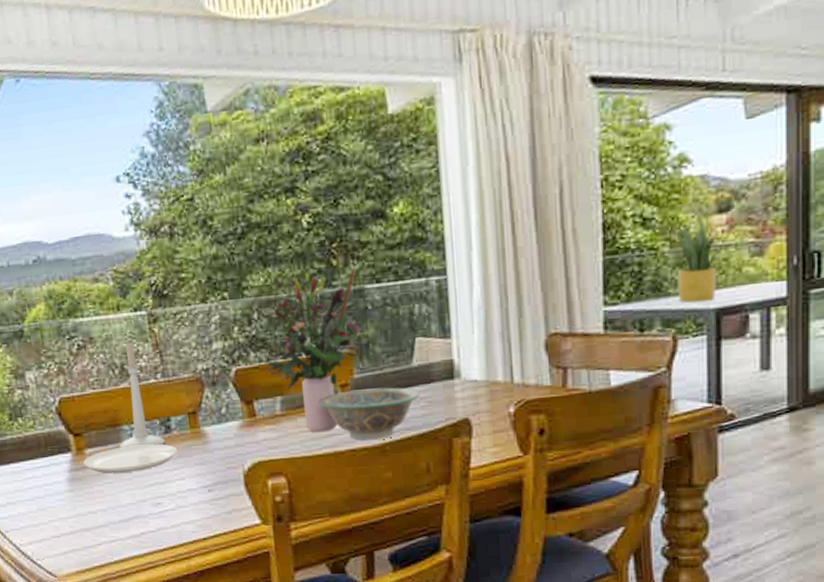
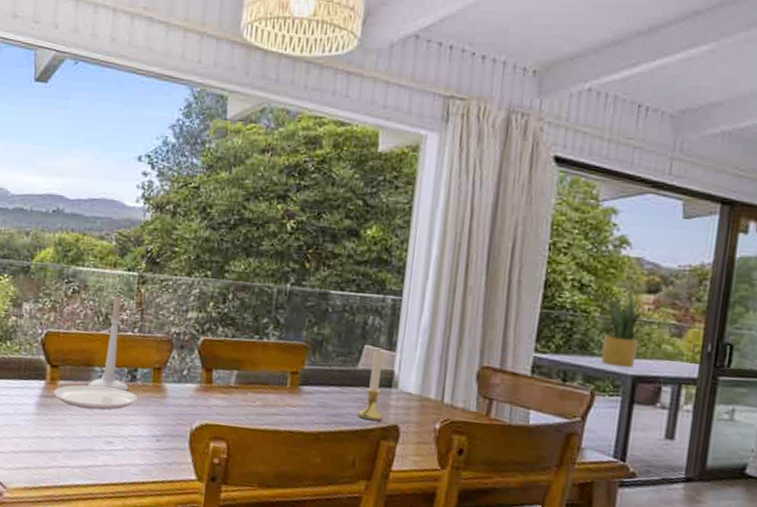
bouquet: present [265,268,365,433] -> none [228,265,325,410]
bowl: present [318,387,420,441] -> none [268,378,359,427]
candle holder: none [423,339,450,420] -> present [358,349,384,422]

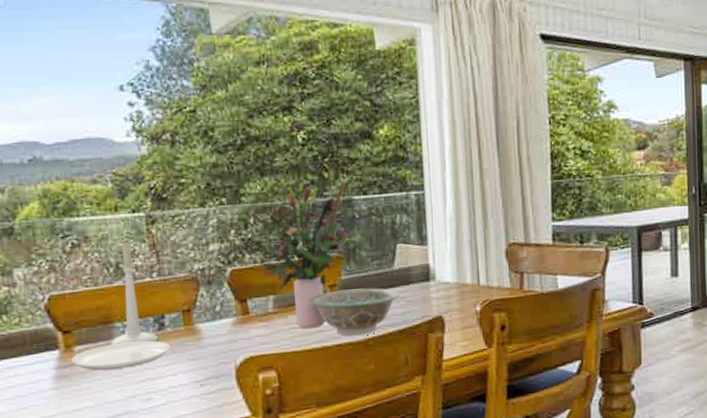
bouquet: none [228,265,325,410] -> present [259,181,352,329]
bowl: none [268,378,359,427] -> present [308,288,400,336]
candle holder: present [358,349,384,422] -> none [402,246,426,317]
planter: present [601,296,648,369] -> none [606,155,642,222]

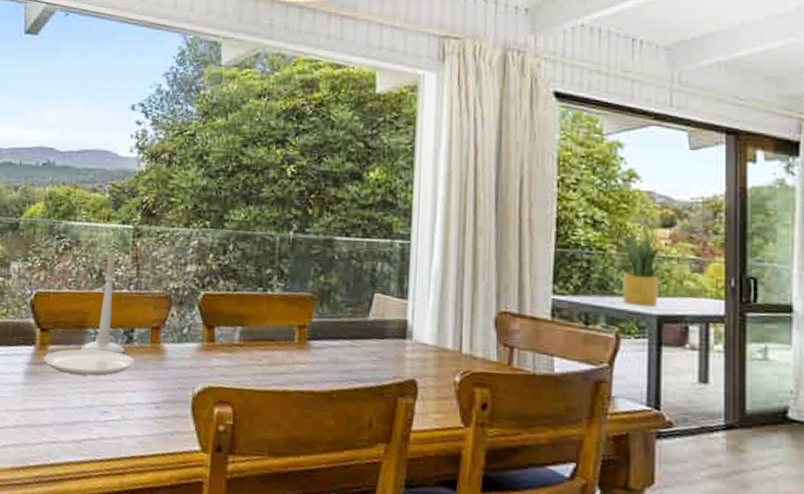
bouquet: present [259,181,352,329] -> none [230,213,329,369]
bowl: present [308,288,400,336] -> none [275,332,372,385]
planter: none [606,155,642,222] -> present [622,232,667,308]

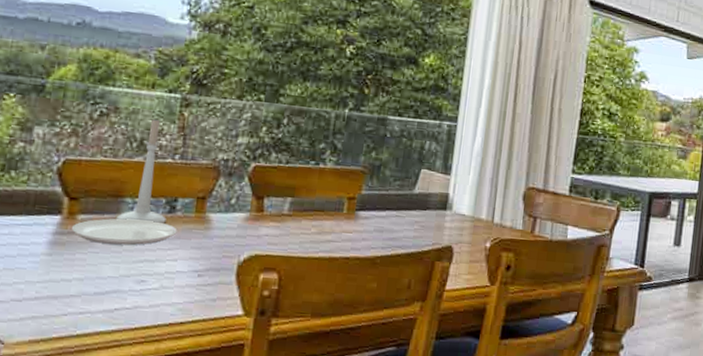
planter: present [622,232,667,308] -> none [625,124,661,186]

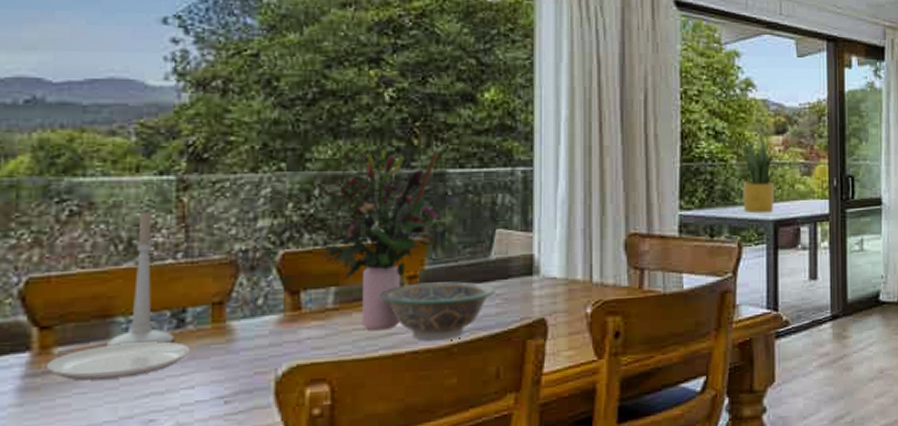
bouquet: none [282,90,383,237] -> present [319,147,441,331]
bowl: none [324,203,416,252] -> present [379,281,495,341]
planter: none [625,124,661,186] -> present [742,139,780,214]

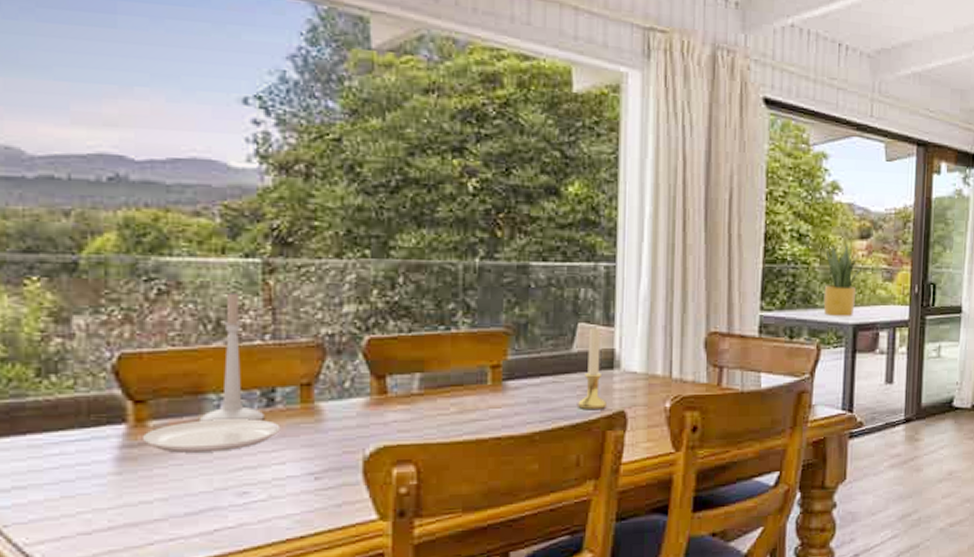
bouquet: present [319,147,441,331] -> none [404,237,524,417]
bowl: present [379,281,495,341] -> none [463,372,577,428]
candle holder: none [497,232,526,319] -> present [578,326,607,410]

